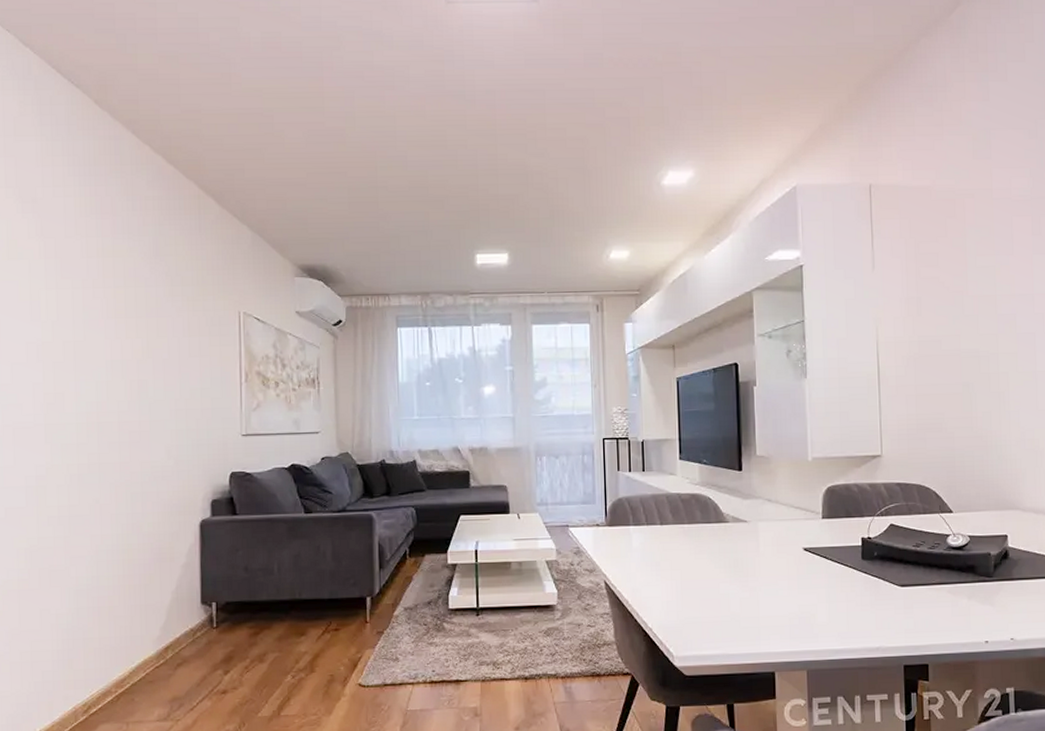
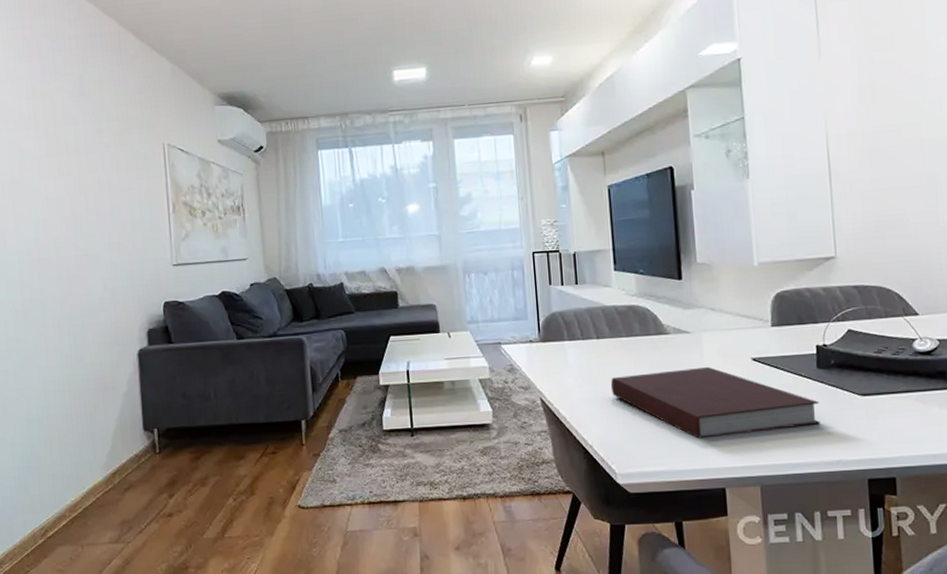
notebook: none [671,554,863,624] -> present [610,366,821,439]

